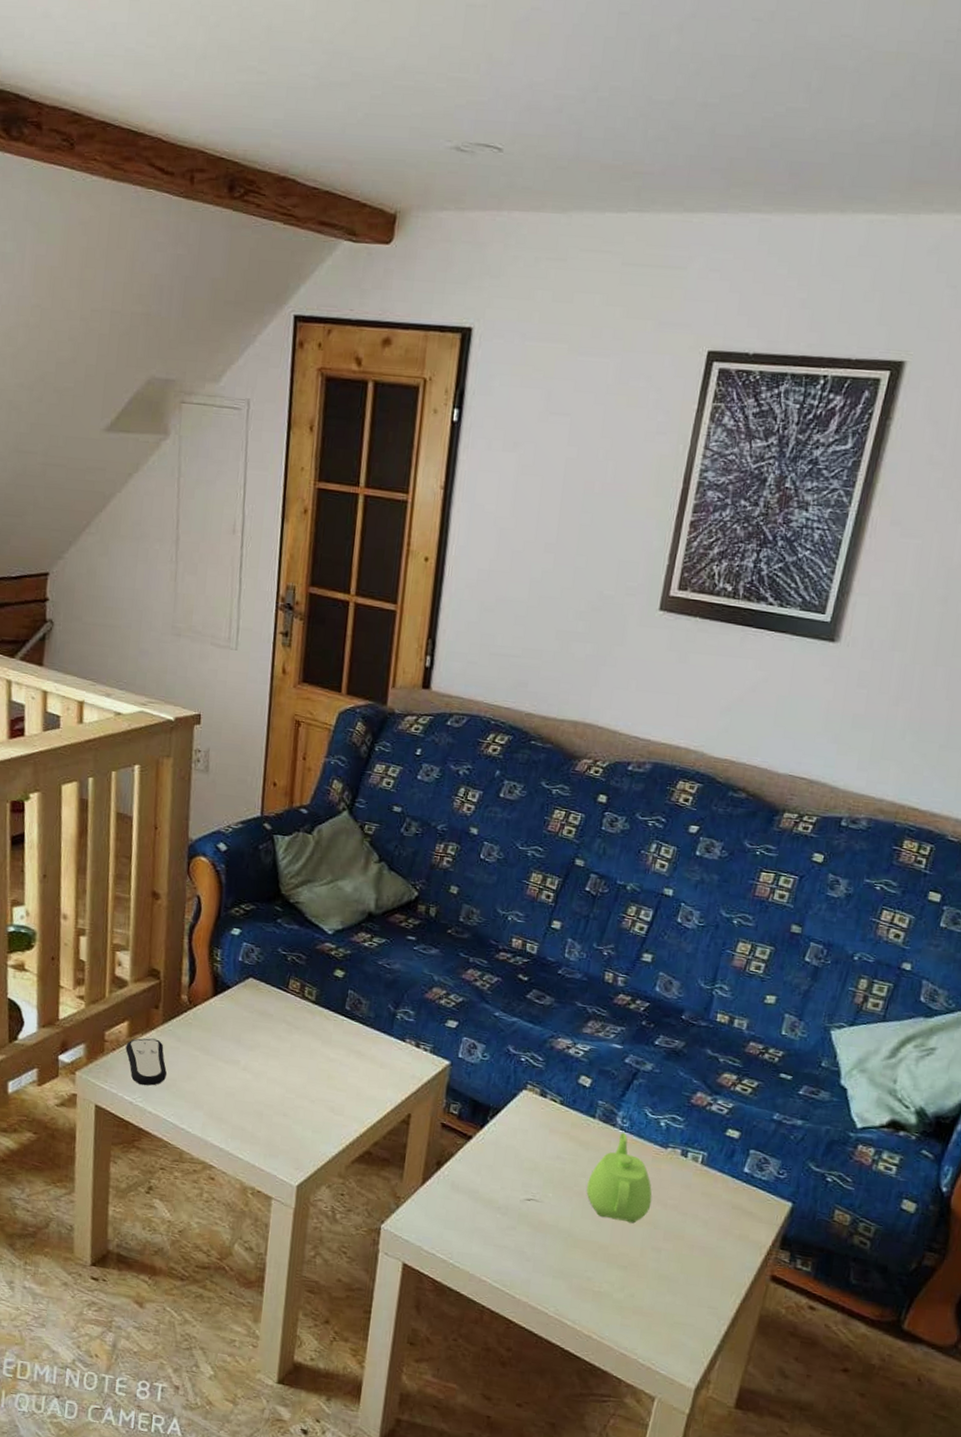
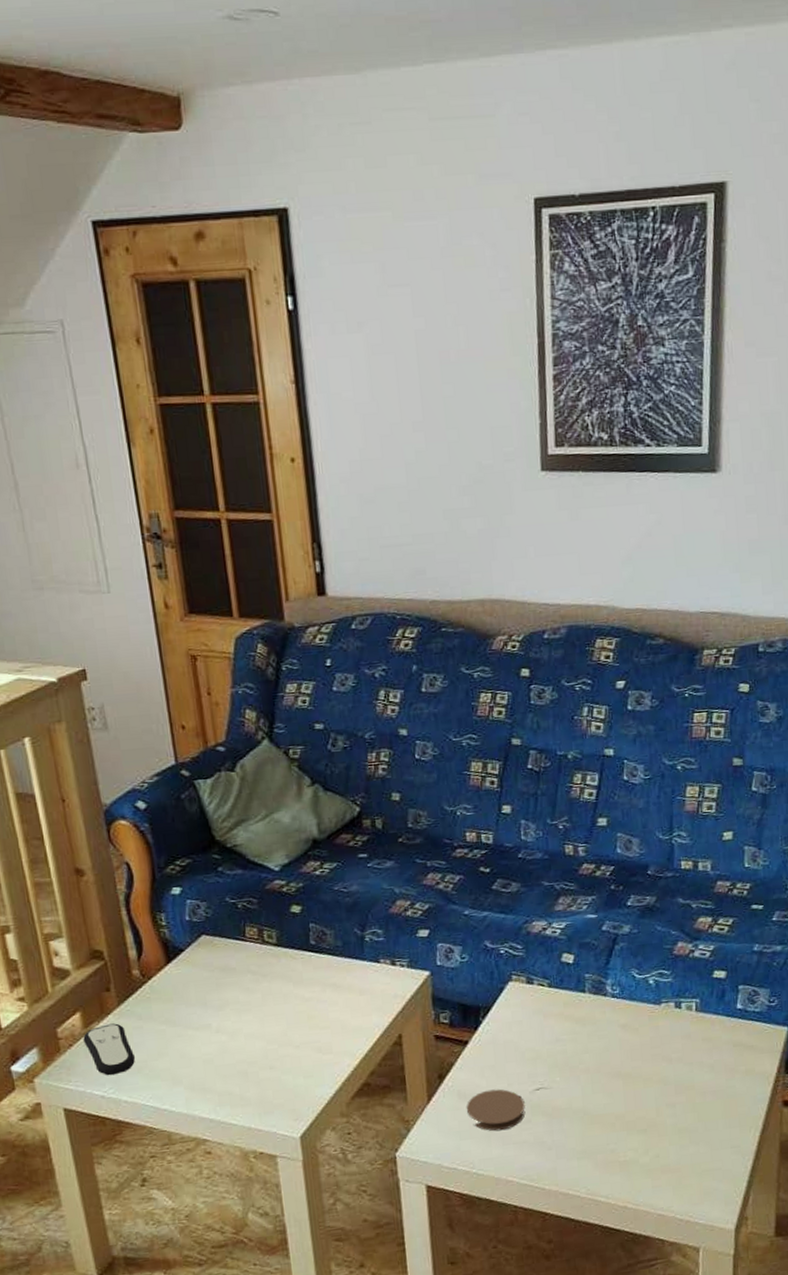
coaster: none [456,1187,514,1231] -> present [466,1089,526,1131]
teapot: present [586,1132,652,1224] -> none [591,999,657,1088]

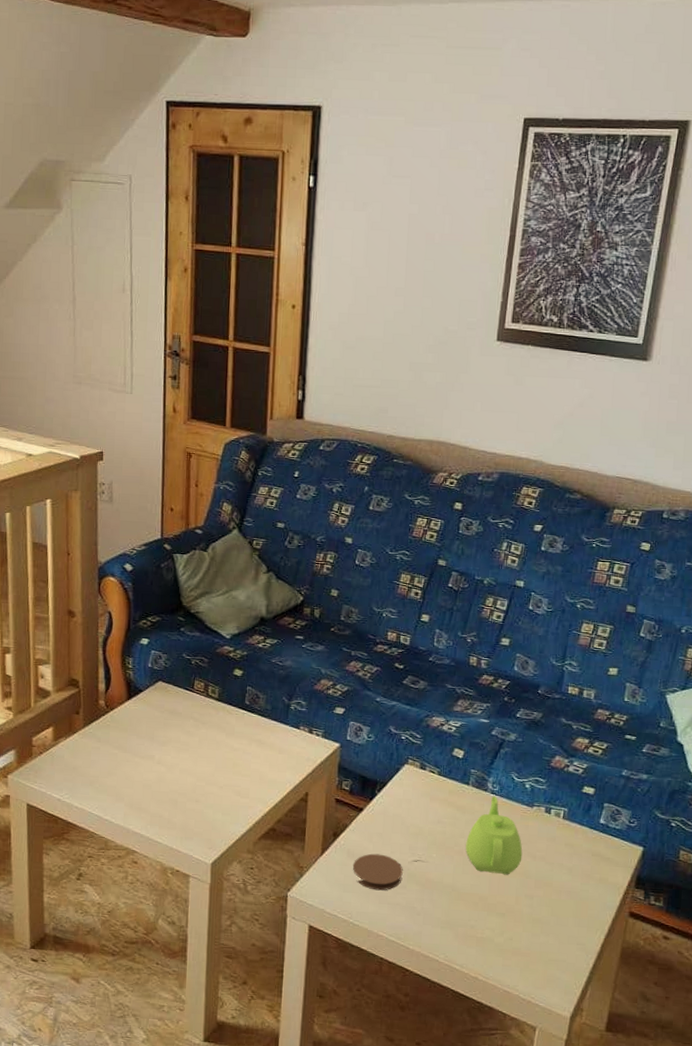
remote control: present [83,1023,135,1076] -> none [51,741,89,784]
teapot: none [591,999,657,1088] -> present [465,795,523,875]

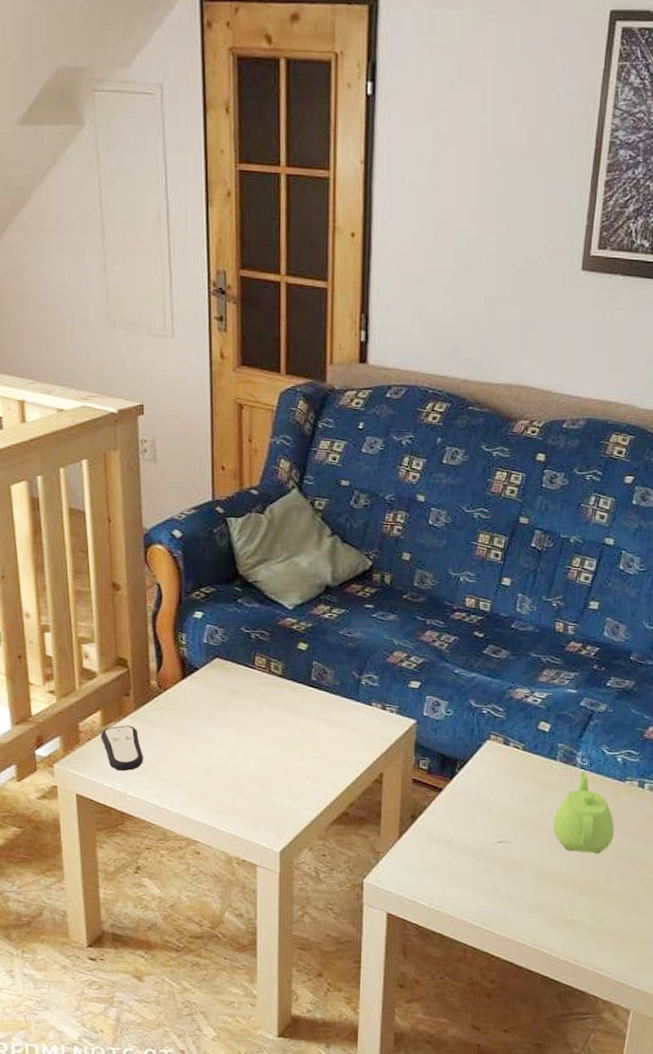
remote control: none [51,741,89,784] -> present [101,725,143,772]
coaster: present [352,853,403,891] -> none [432,836,487,875]

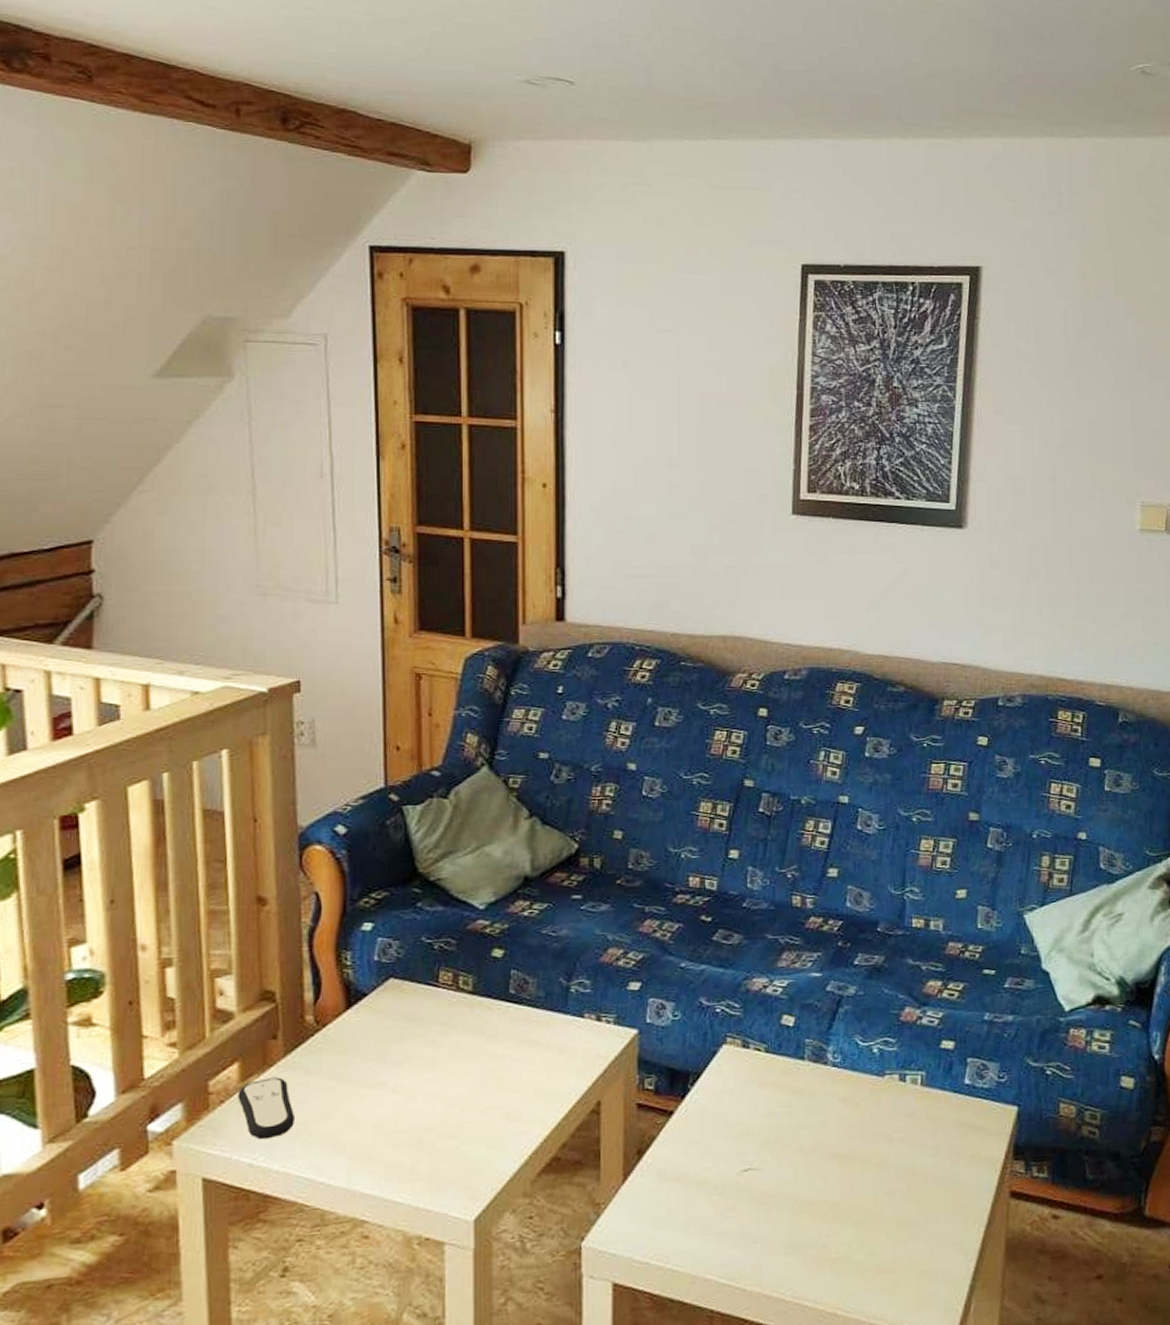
teapot: present [553,771,615,854] -> none [807,1069,877,1171]

